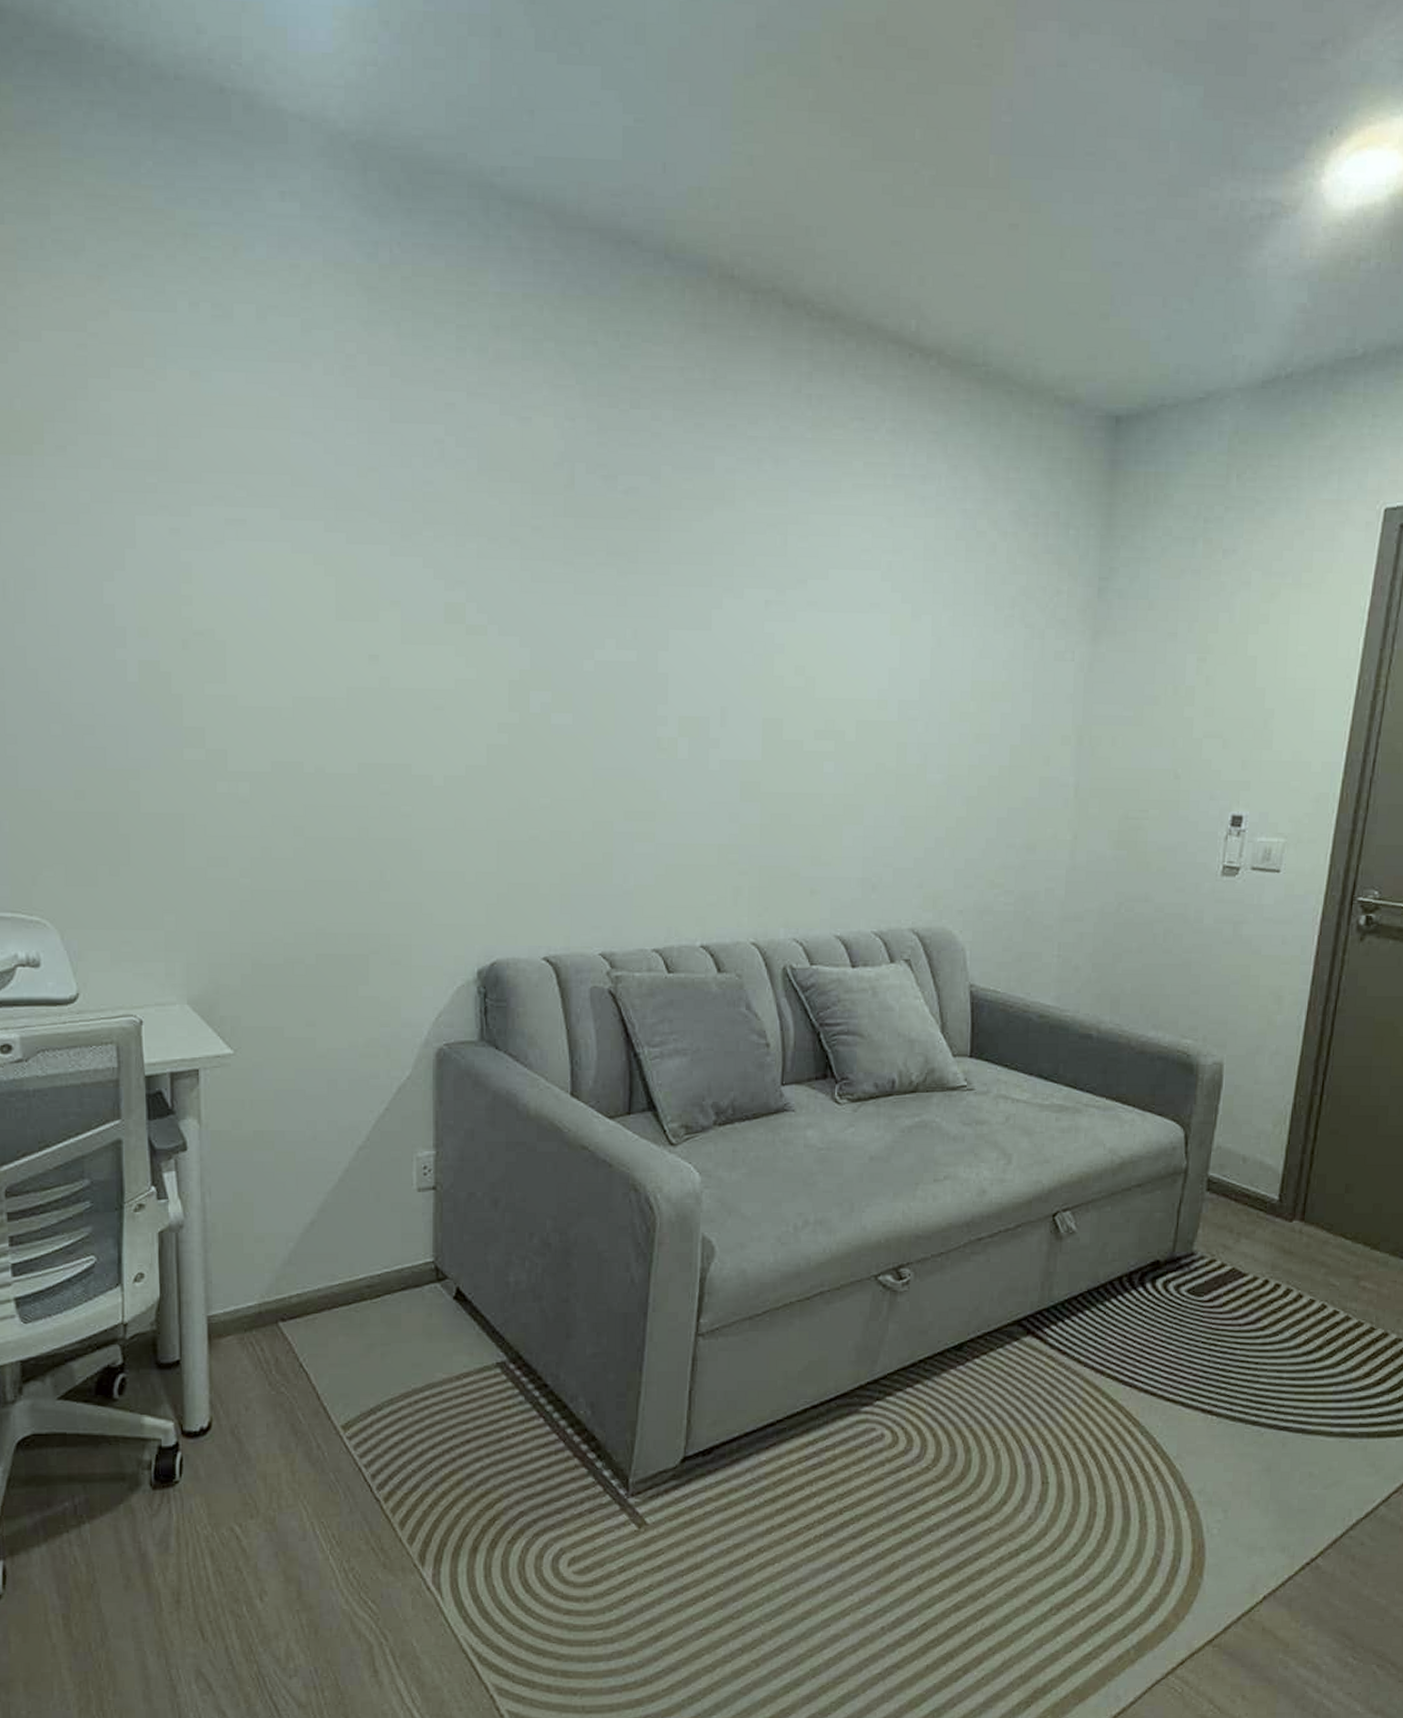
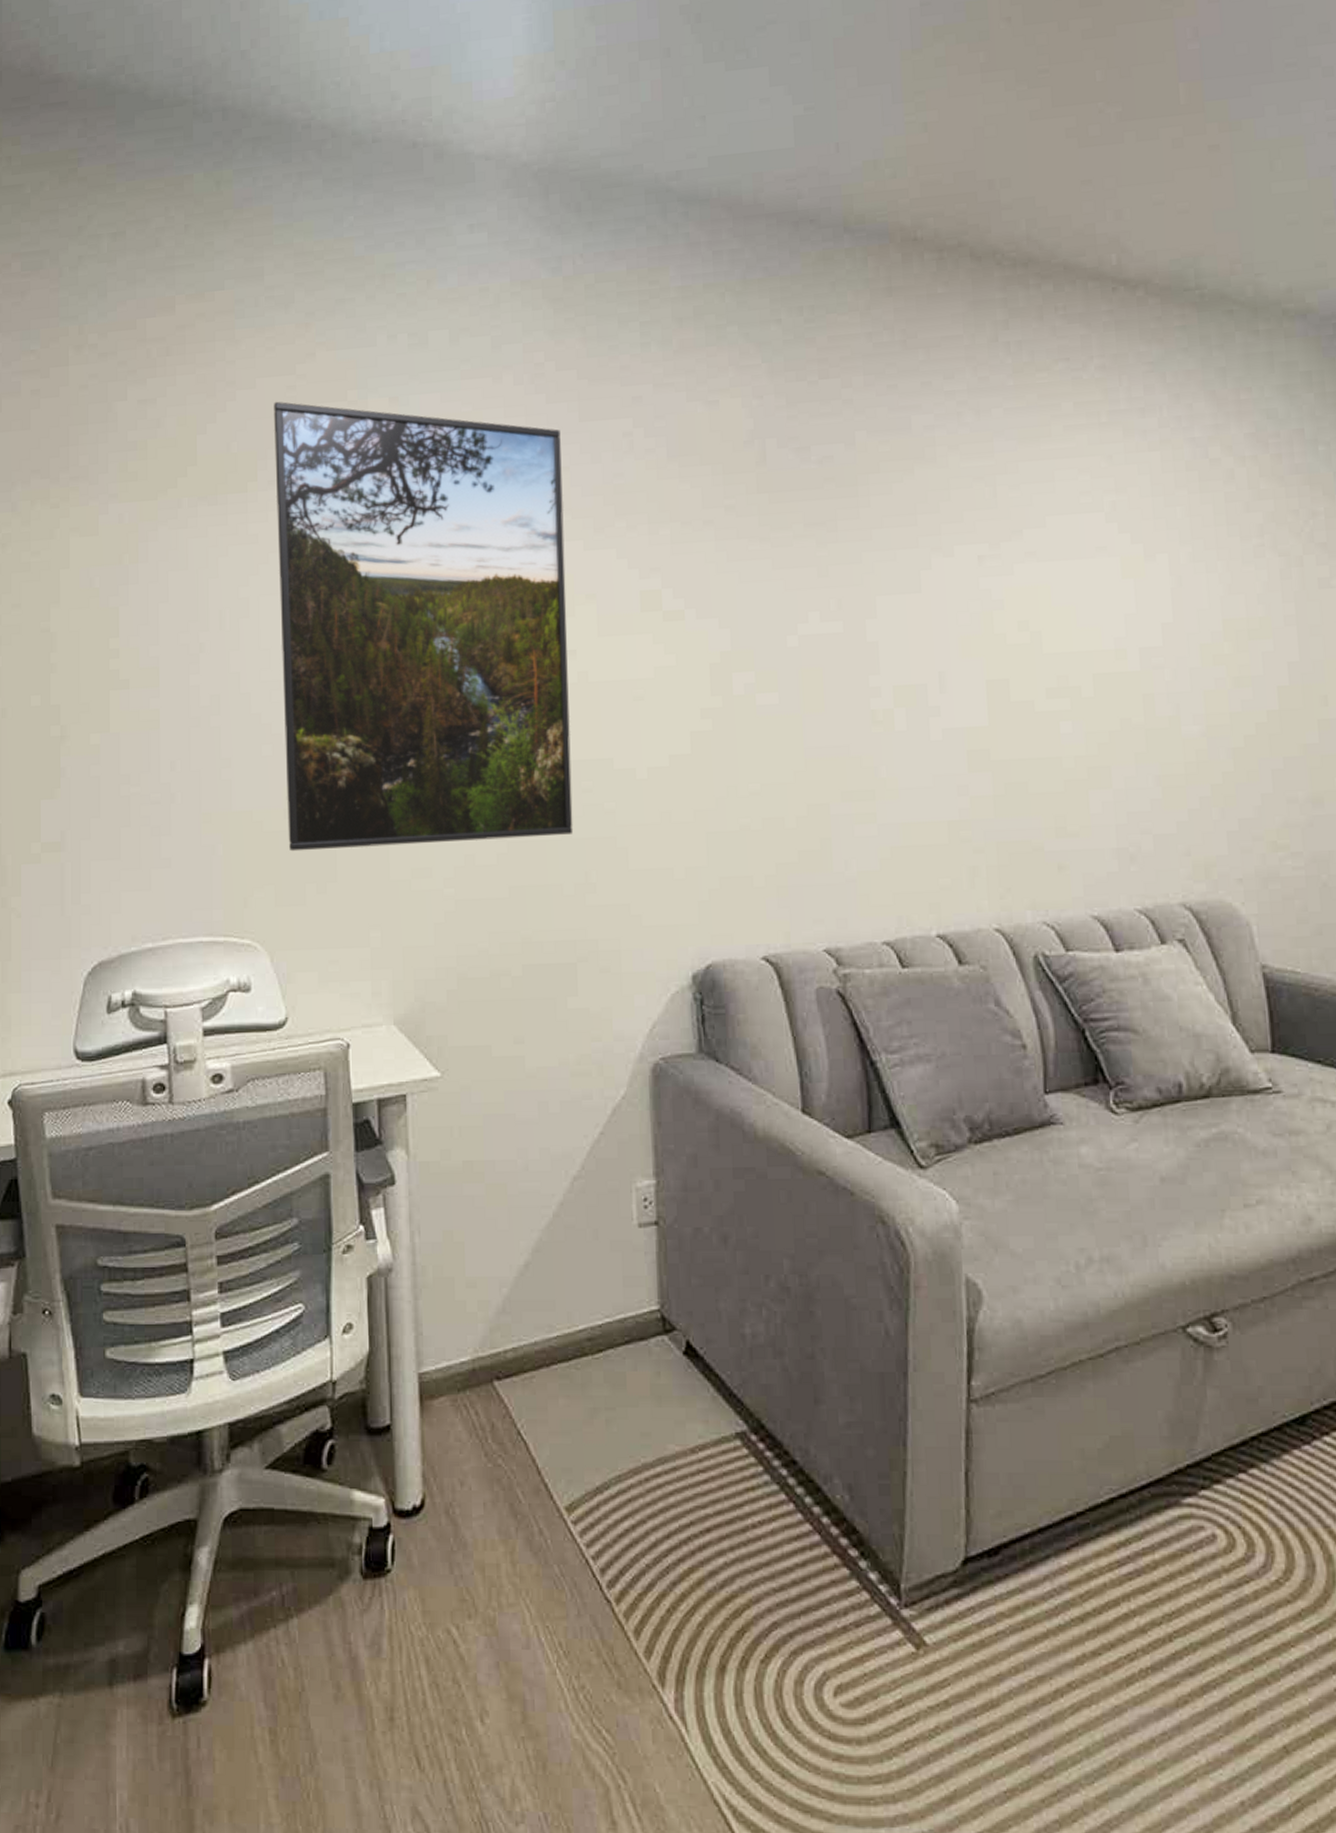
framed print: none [62,359,371,835] -> present [274,401,574,852]

